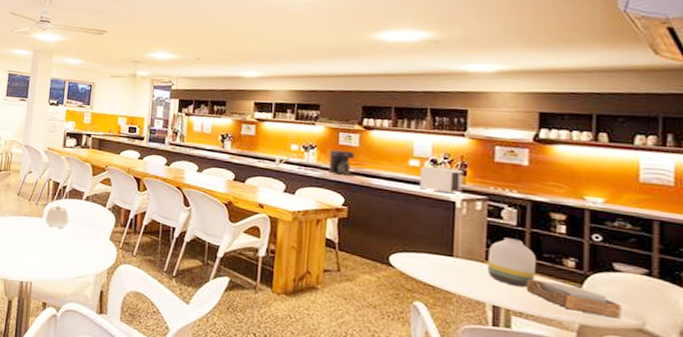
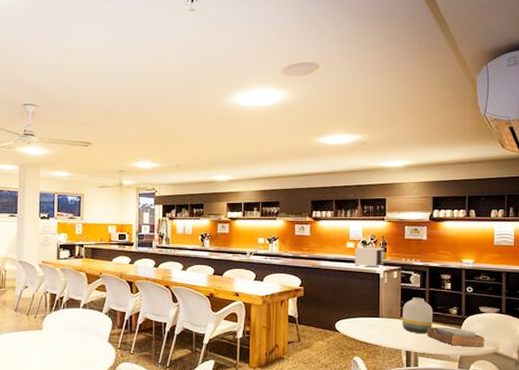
sugar bowl: present [45,205,69,229] -> none [45,316,68,339]
coffee maker: present [328,150,355,178] -> none [288,240,308,262]

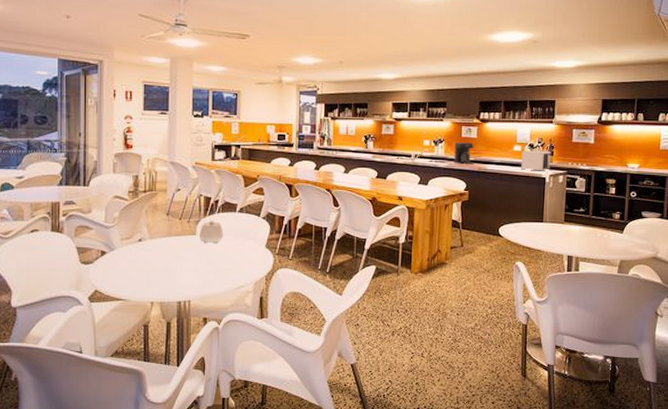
sugar bowl: none [45,316,68,339] -> present [199,220,224,244]
coffee maker: none [288,240,308,262] -> present [453,142,474,165]
vase: present [402,297,433,334] -> none [565,202,596,239]
napkin holder: present [427,327,484,347] -> none [589,232,645,252]

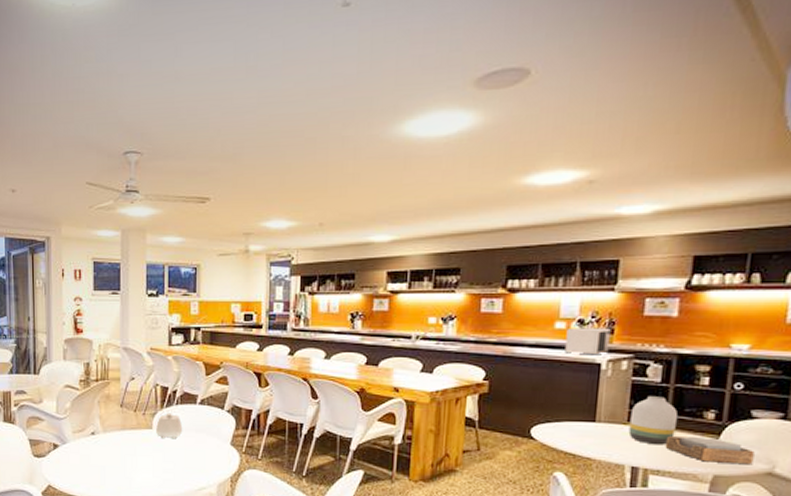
coffee maker: present [453,142,474,165] -> none [468,319,498,348]
vase: none [565,202,596,239] -> present [628,396,677,445]
napkin holder: none [589,232,645,252] -> present [665,436,755,465]

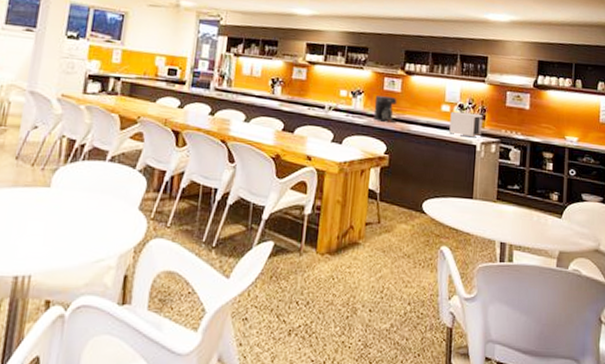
sugar bowl: present [156,413,183,440] -> none [54,169,87,201]
coffee maker: none [468,319,498,348] -> present [373,96,397,124]
vase: present [628,396,677,445] -> none [497,177,532,223]
napkin holder: present [665,436,755,465] -> none [524,215,586,243]

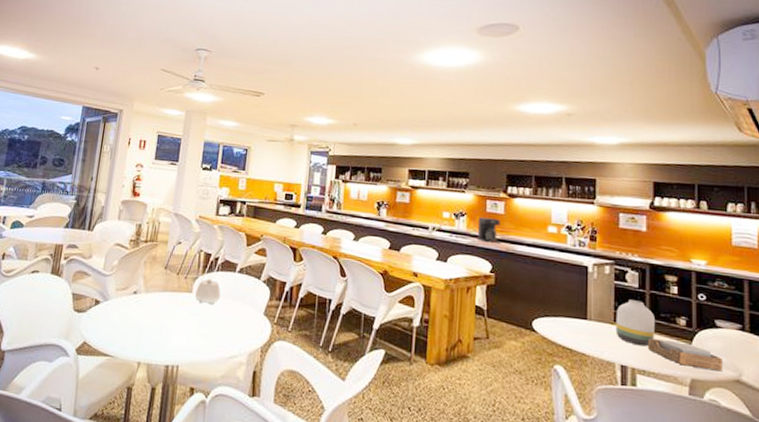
sugar bowl: none [54,169,87,201] -> present [195,278,221,305]
microwave: present [449,111,483,138] -> none [557,232,594,259]
vase: none [497,177,532,223] -> present [616,299,655,347]
napkin holder: none [524,215,586,243] -> present [647,338,723,372]

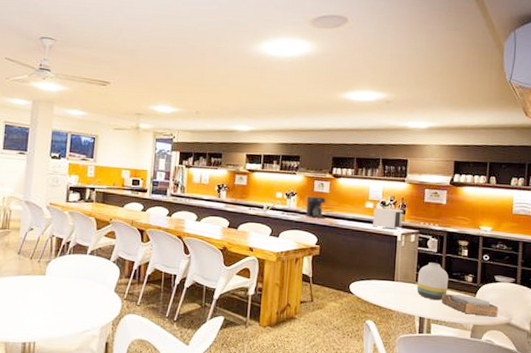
sugar bowl: present [195,278,221,305] -> none [49,261,74,286]
microwave: none [557,232,594,259] -> present [373,207,403,230]

